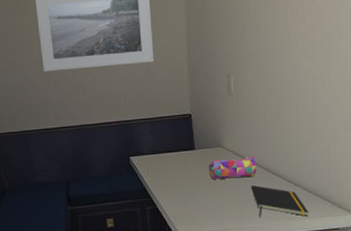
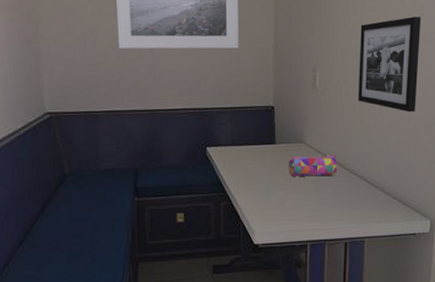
notepad: present [251,185,309,217] -> none [331,185,387,220]
picture frame: none [272,14,335,111] -> present [358,16,421,113]

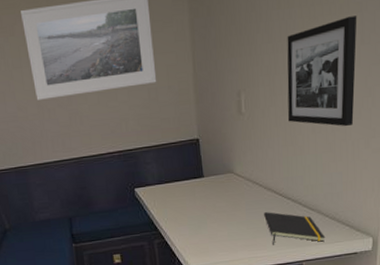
pencil case: present [289,155,337,177] -> none [219,181,270,209]
notepad: none [331,185,387,220] -> present [264,212,326,245]

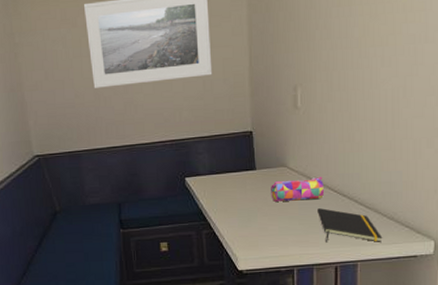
pencil case: none [219,181,270,209] -> present [271,177,324,203]
picture frame: present [287,16,357,127] -> none [346,14,421,125]

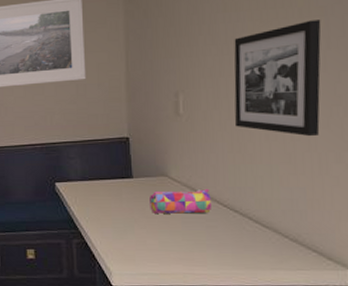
notepad: present [317,208,383,243] -> none [204,224,285,267]
picture frame: none [346,14,421,125] -> present [234,20,321,137]

